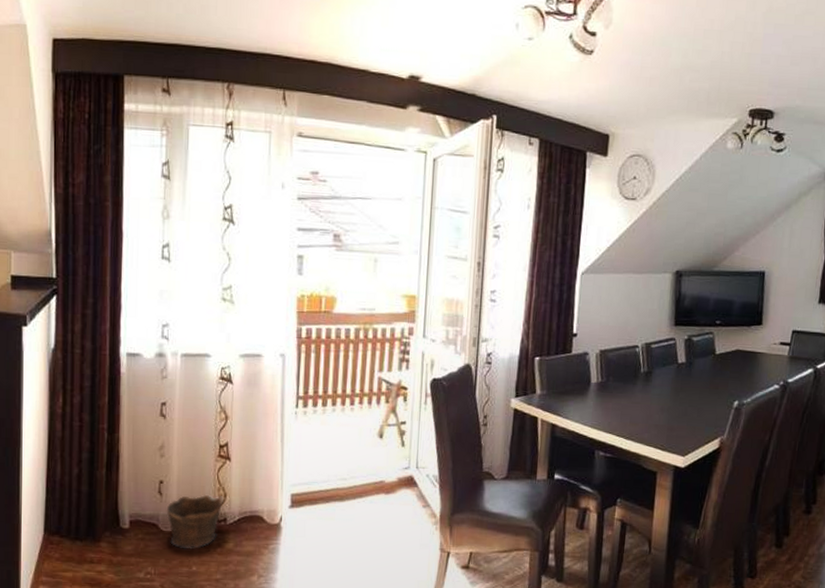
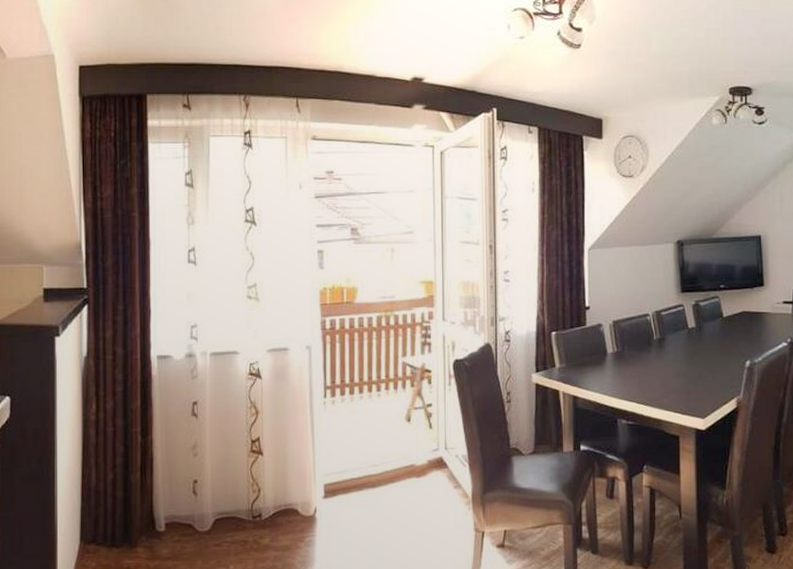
clay pot: present [166,494,224,549] -> none [201,491,258,548]

